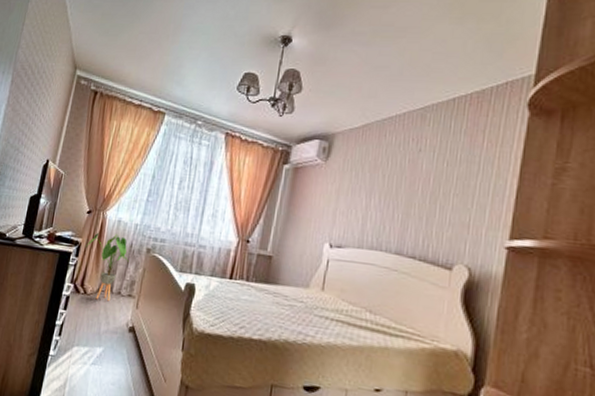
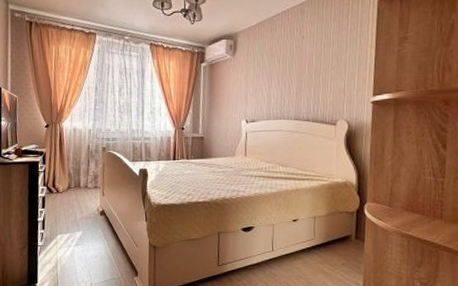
house plant: present [85,232,129,302] -> none [49,140,89,195]

